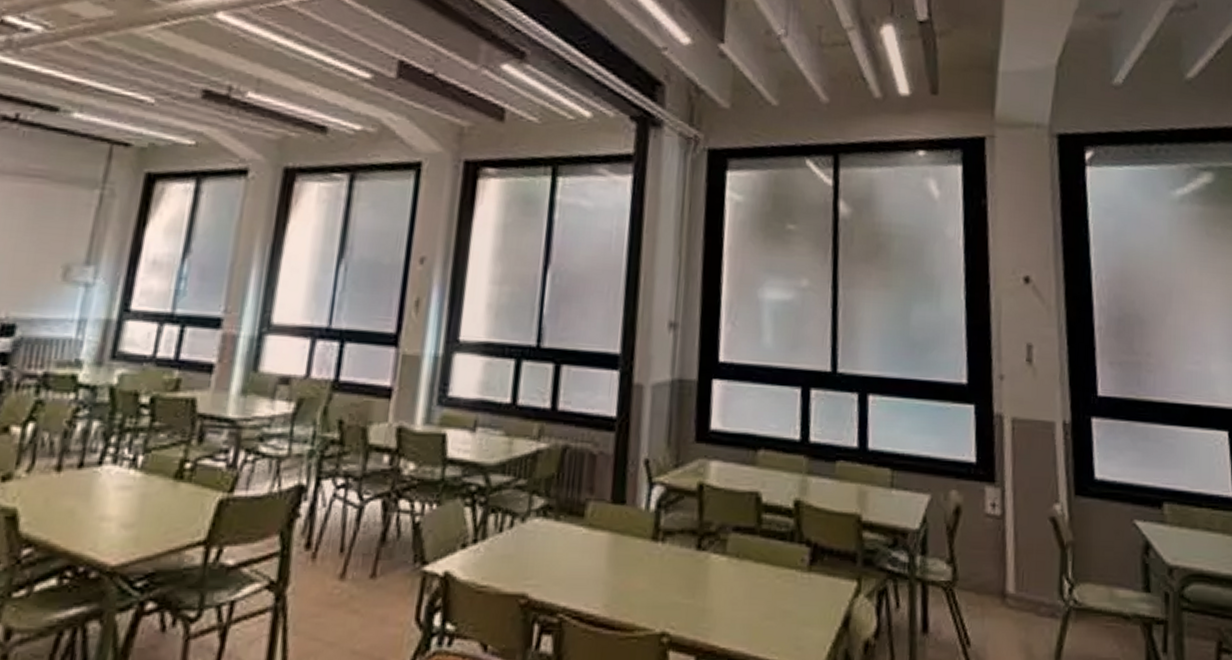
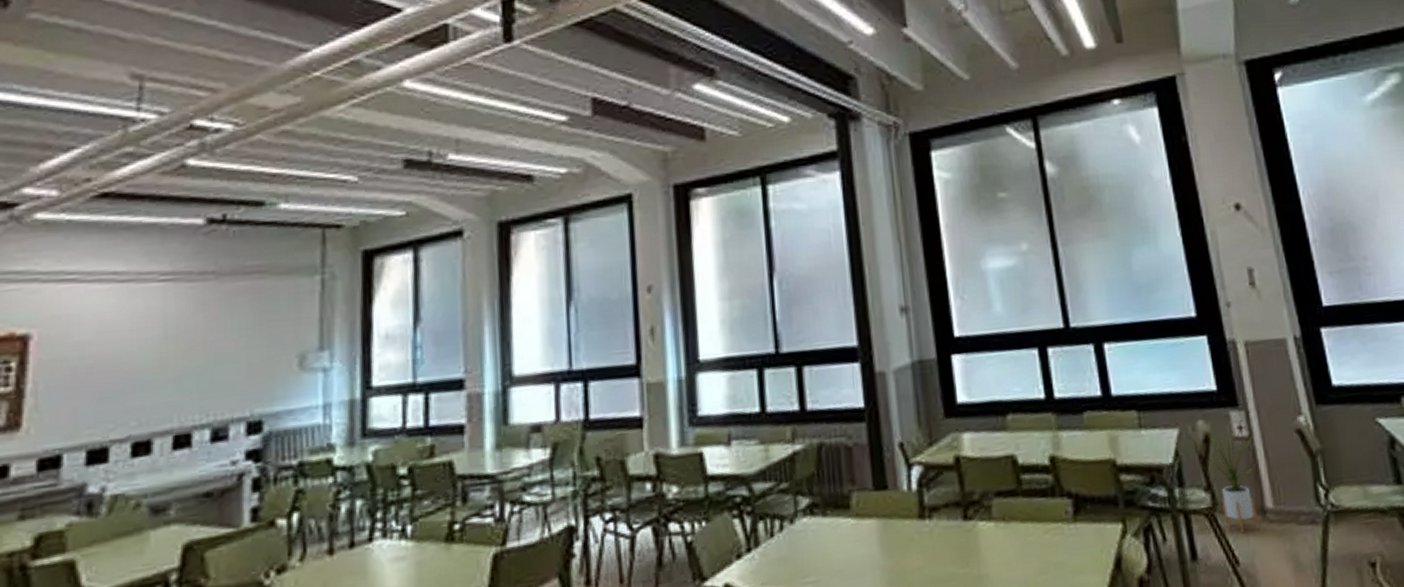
house plant: none [955,501,1008,614] -> present [1208,425,1259,534]

